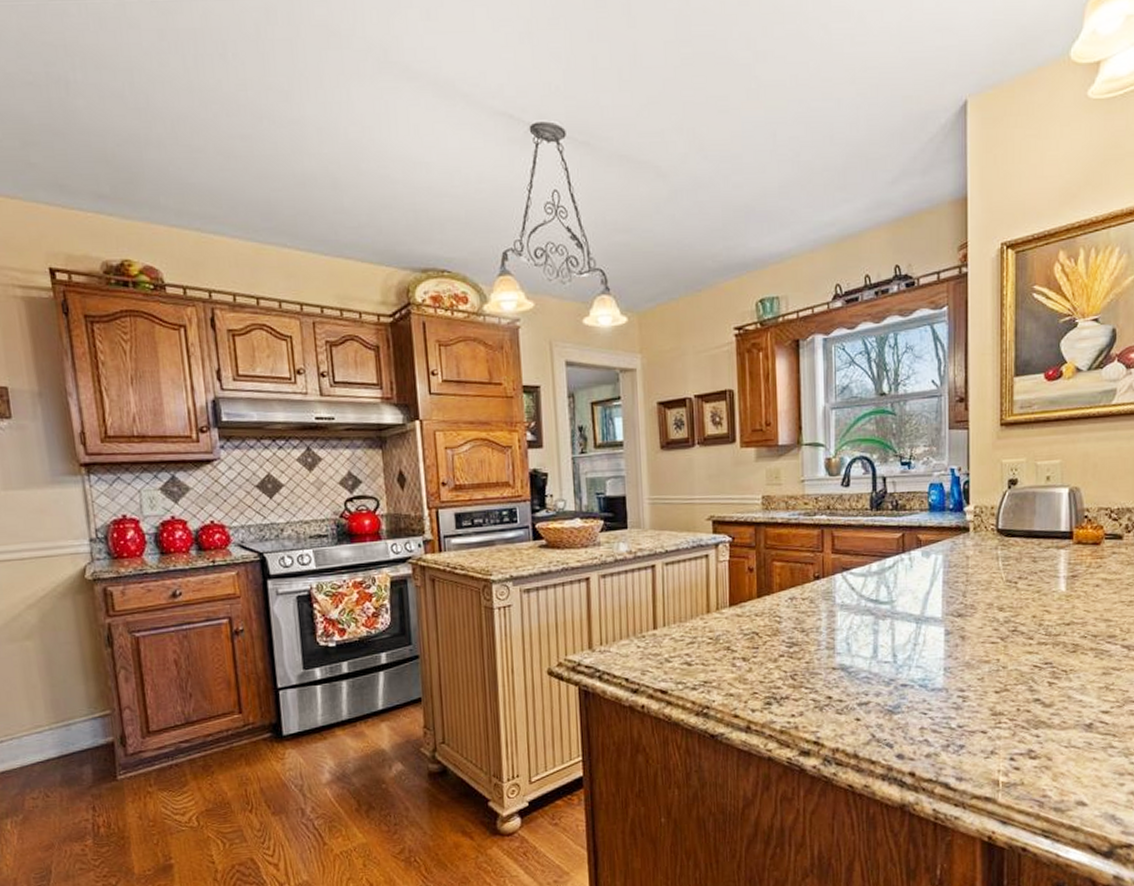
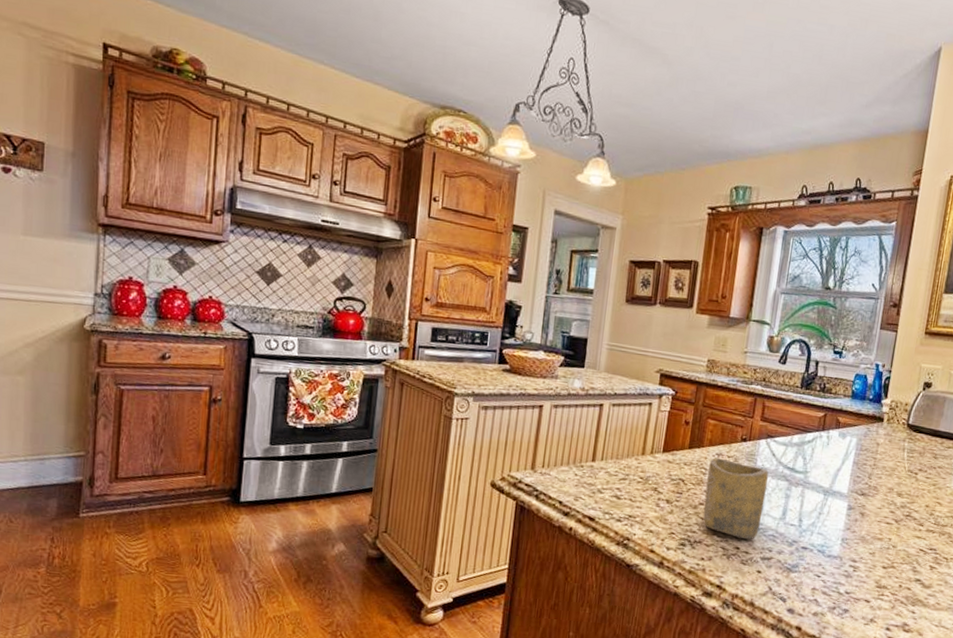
cup: none [783,602,851,687] -> present [703,457,769,540]

